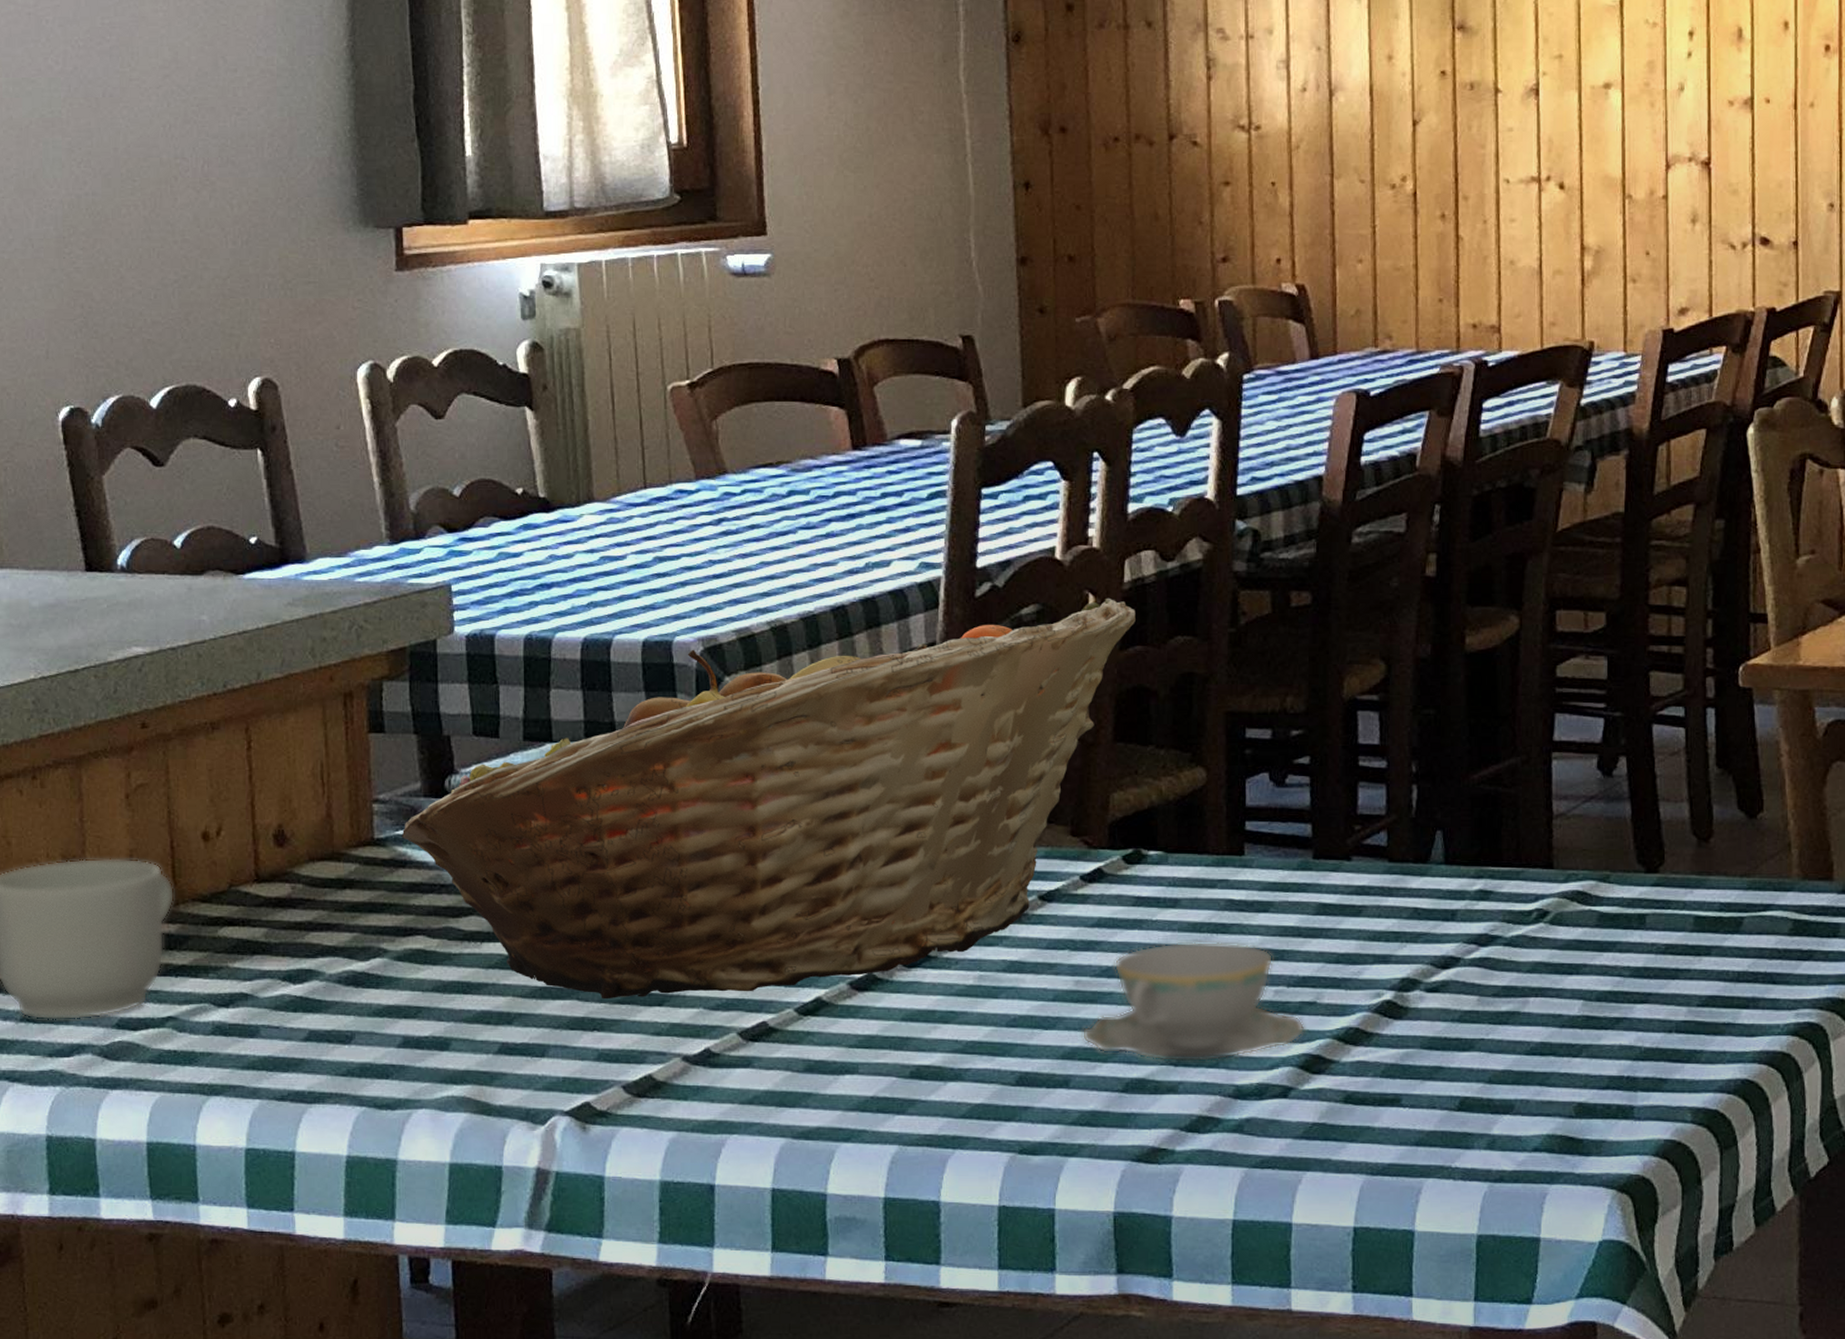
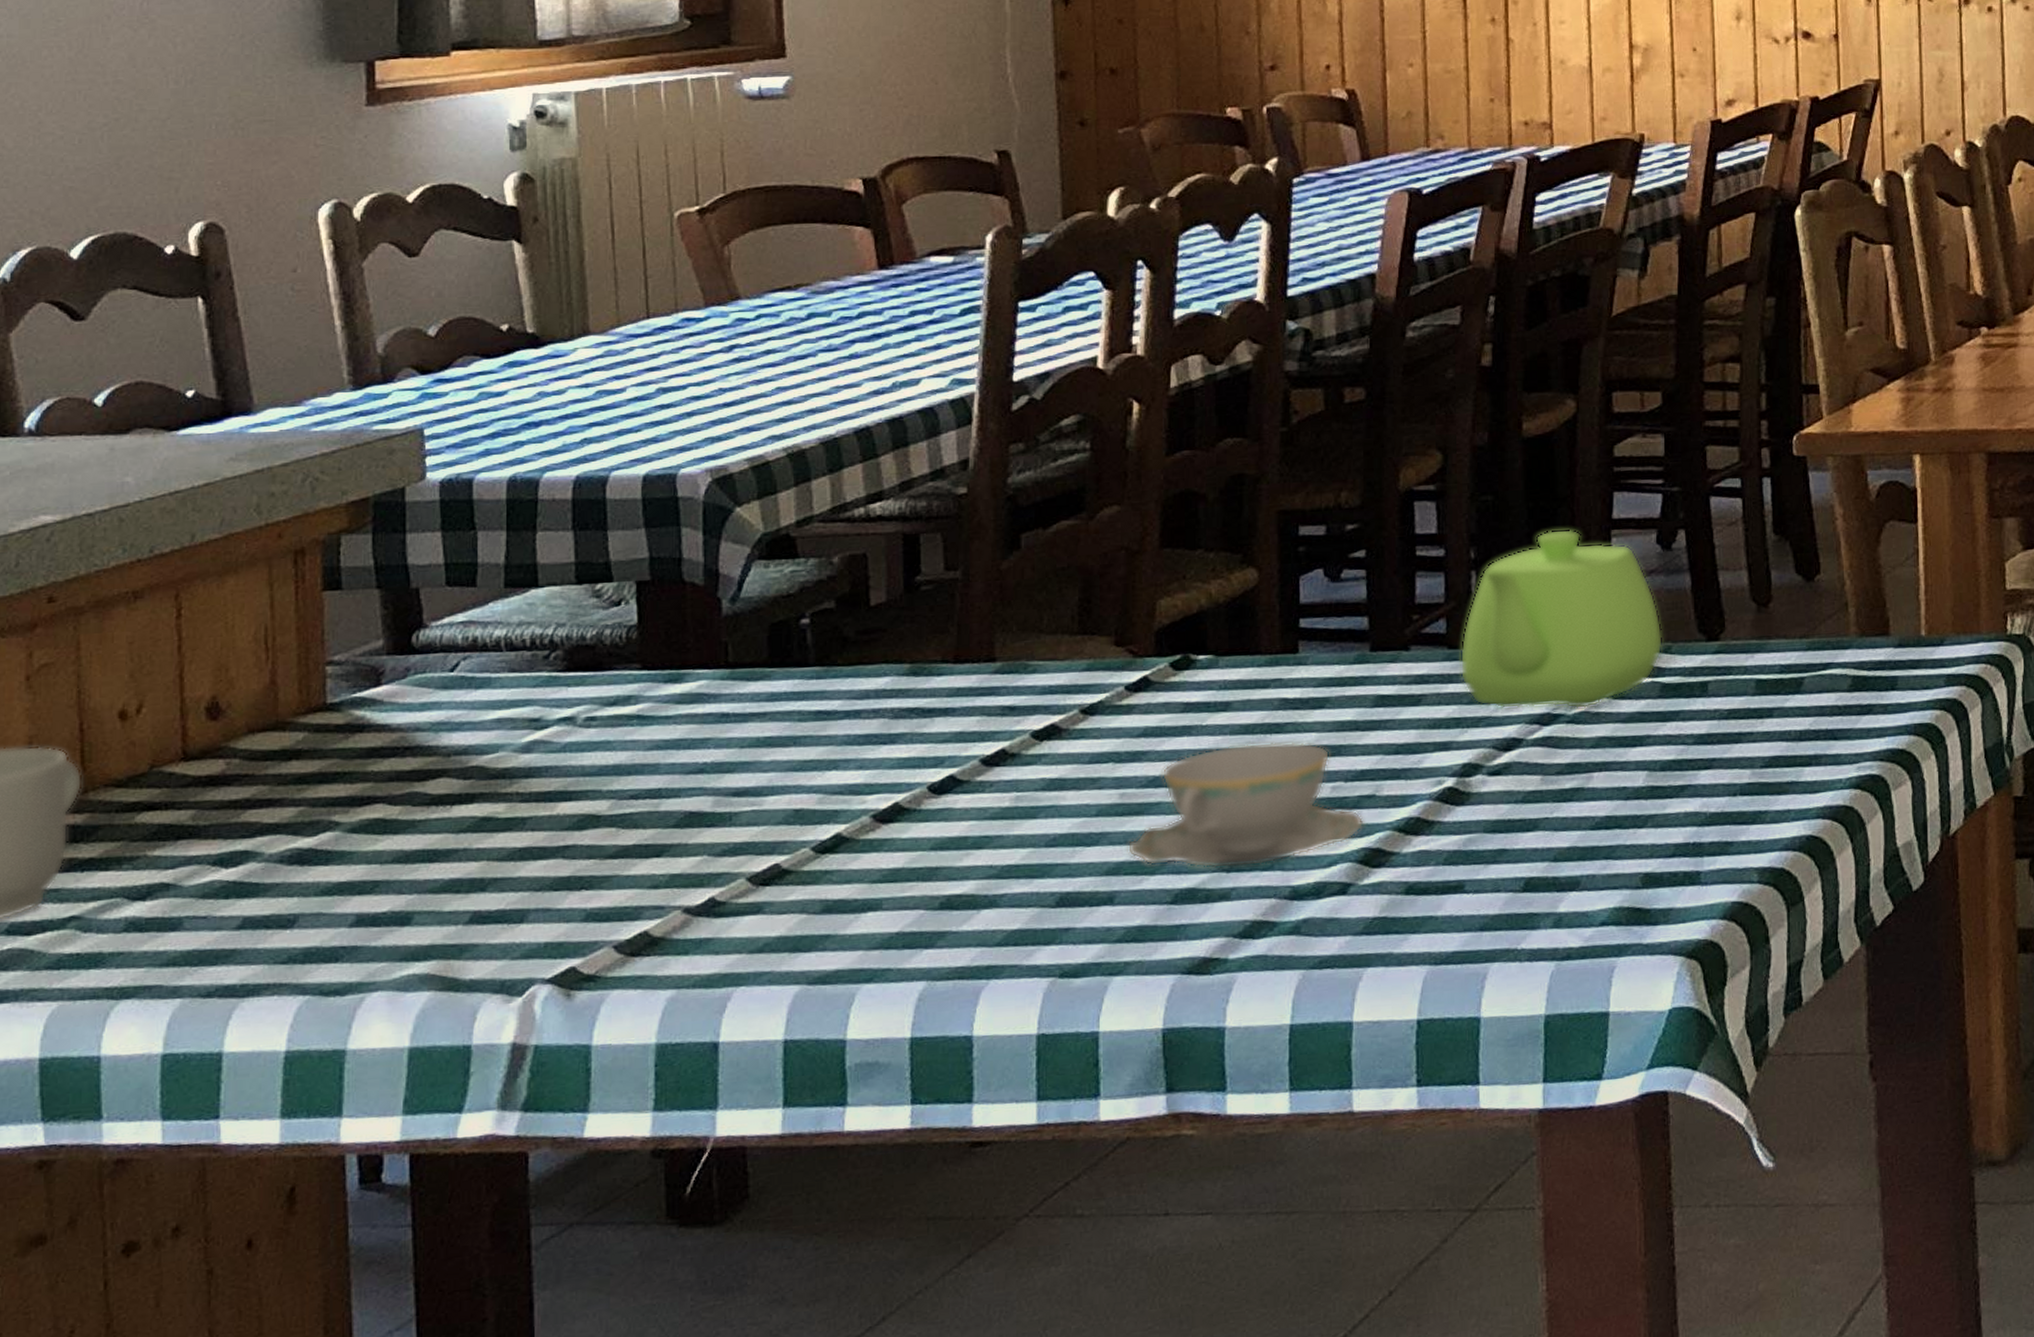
fruit basket: present [401,597,1136,1000] -> none [359,404,1183,856]
teapot: none [1400,748,1602,933] -> present [1460,528,1664,709]

